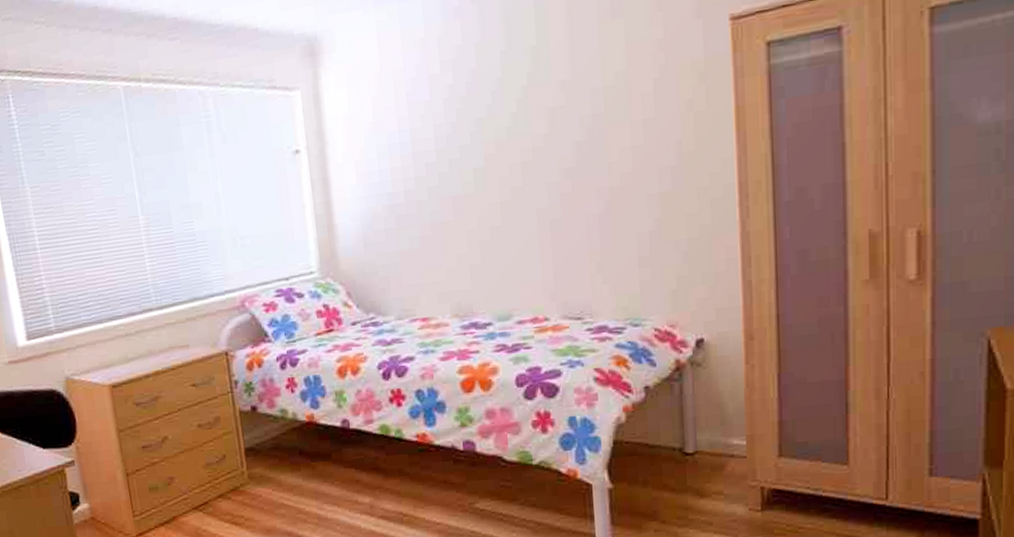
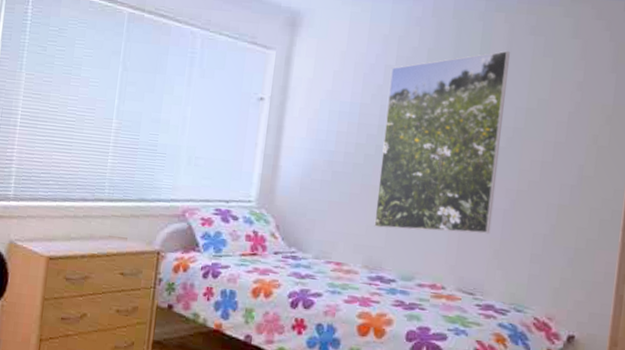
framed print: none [436,22,588,269] -> present [374,50,510,234]

